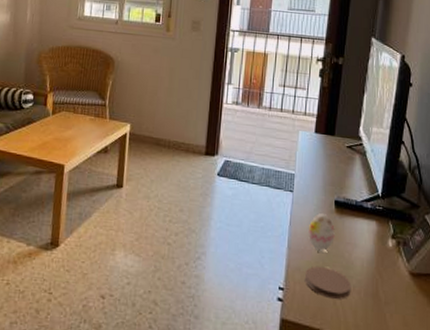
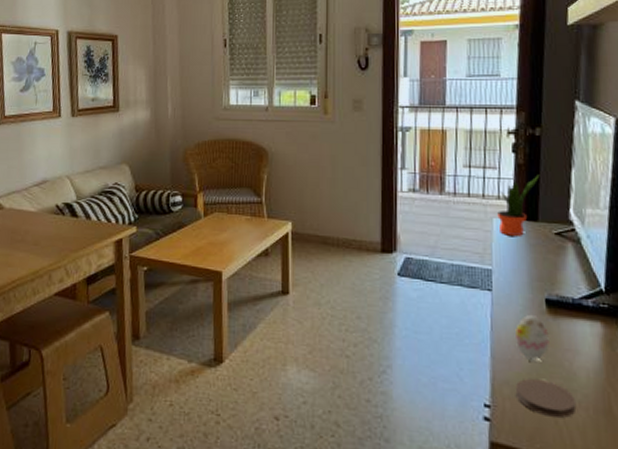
potted plant: none [303,96,339,147] -> present [497,174,540,236]

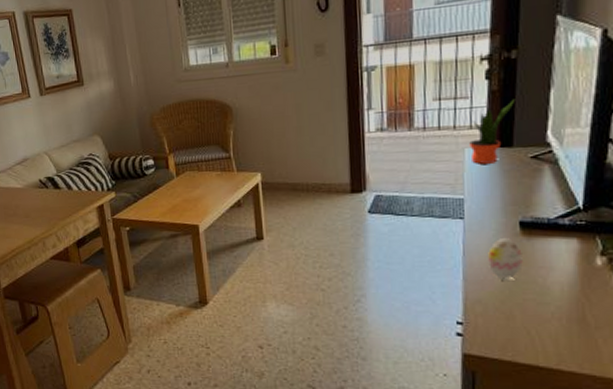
coaster: present [515,378,577,418] -> none [487,295,549,328]

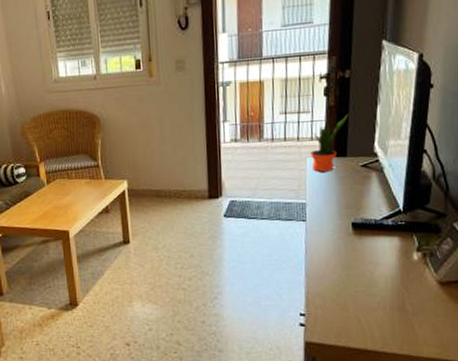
decorative egg: present [487,238,523,279] -> none [325,238,355,274]

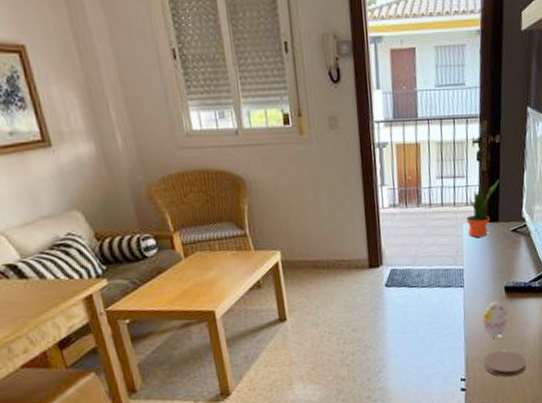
decorative egg: none [325,238,355,274] -> present [482,301,508,337]
coaster: none [325,288,376,317] -> present [483,350,527,377]

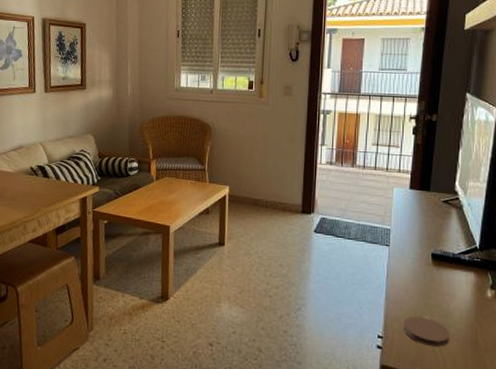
potted plant: present [466,179,500,238] -> none [397,153,434,203]
decorative egg: present [482,301,508,337] -> none [405,266,432,302]

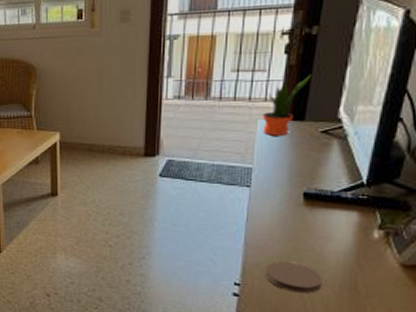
potted plant: none [397,153,434,203] -> present [263,74,312,136]

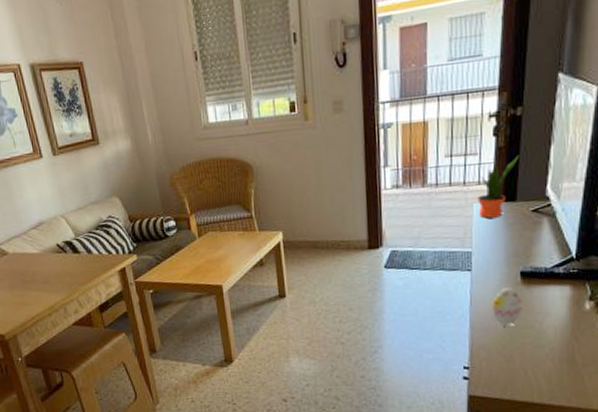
coaster: present [264,261,323,293] -> none [491,340,544,370]
decorative egg: none [269,208,303,246] -> present [491,287,522,325]

